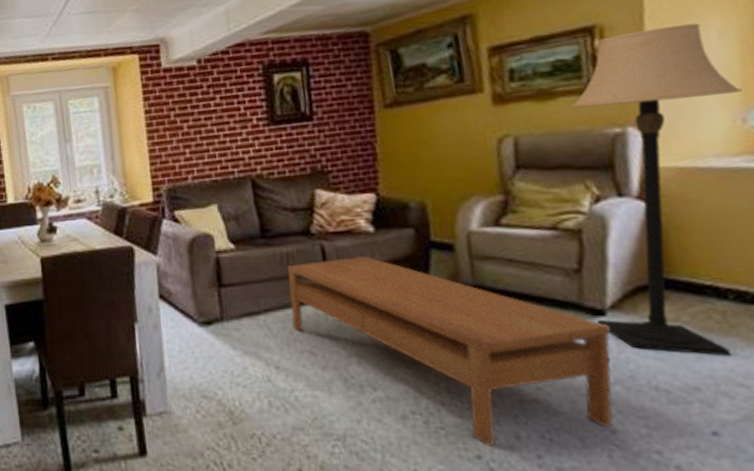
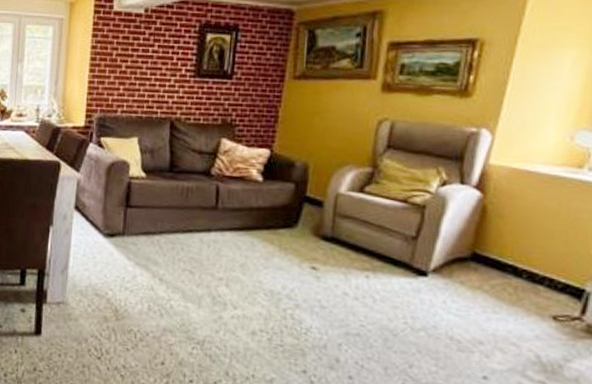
coffee table: present [286,255,614,446] -> none [180,198,429,365]
lamp: present [570,23,742,356] -> none [419,50,577,321]

